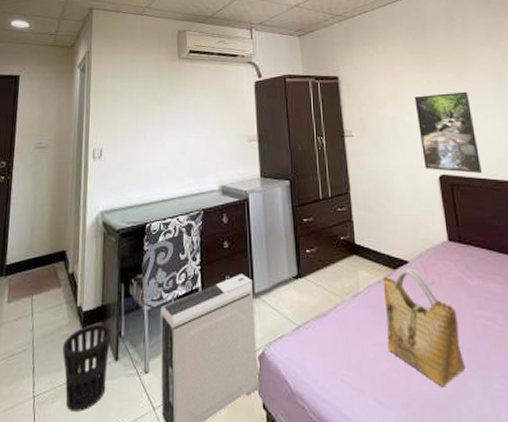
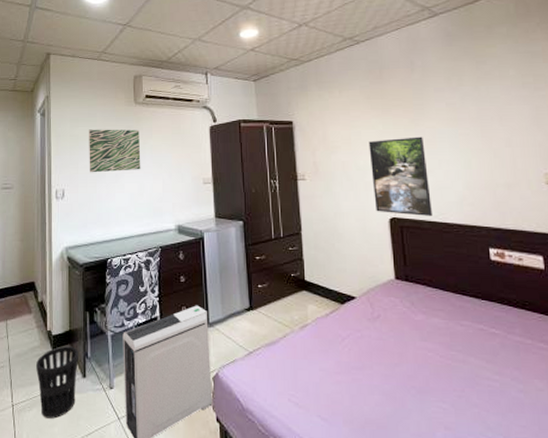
wall art: none [129,85,184,131] -> present [89,129,141,173]
grocery bag: present [382,268,465,386] -> none [330,303,405,407]

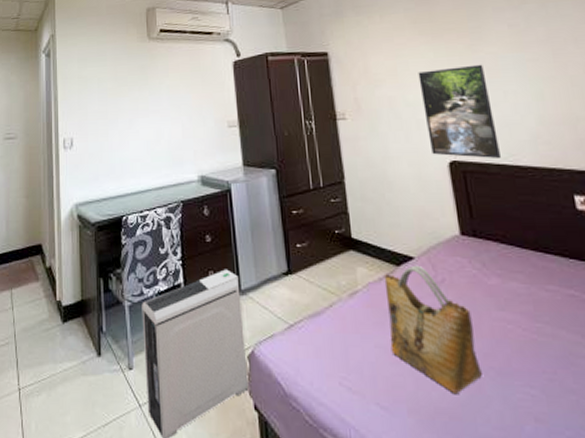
wastebasket: present [36,346,78,419] -> none [45,319,92,405]
wall art: present [89,129,141,173] -> none [98,68,157,119]
grocery bag: none [330,303,405,407] -> present [384,265,482,393]

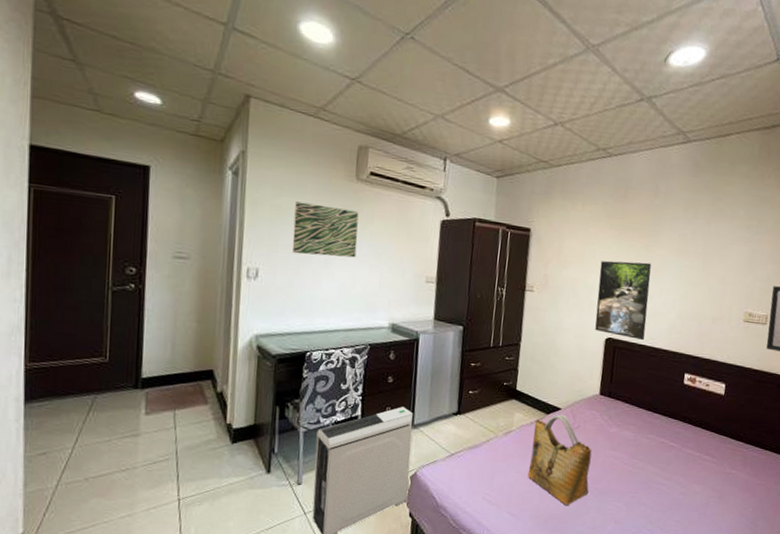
wall art: none [98,68,157,119] -> present [292,201,359,258]

